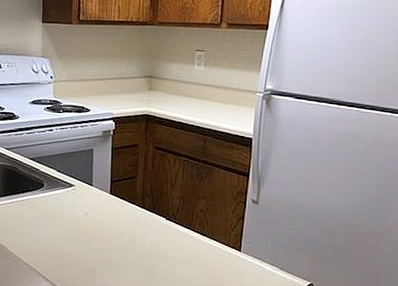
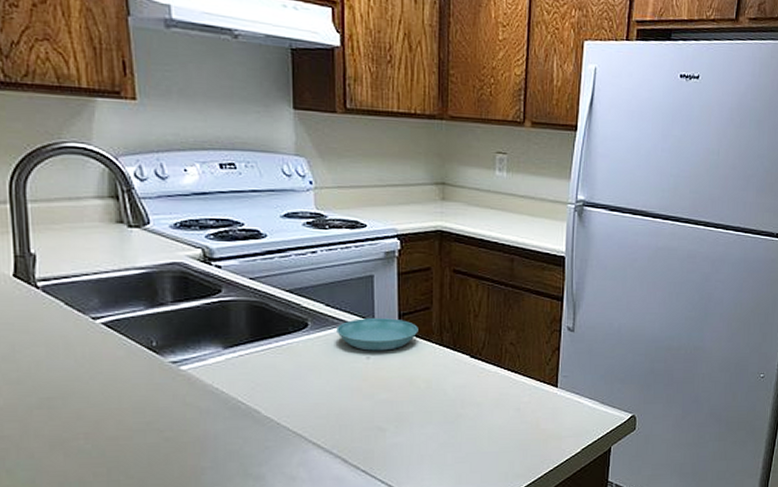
saucer: none [64,182,126,209] -> present [337,318,418,351]

